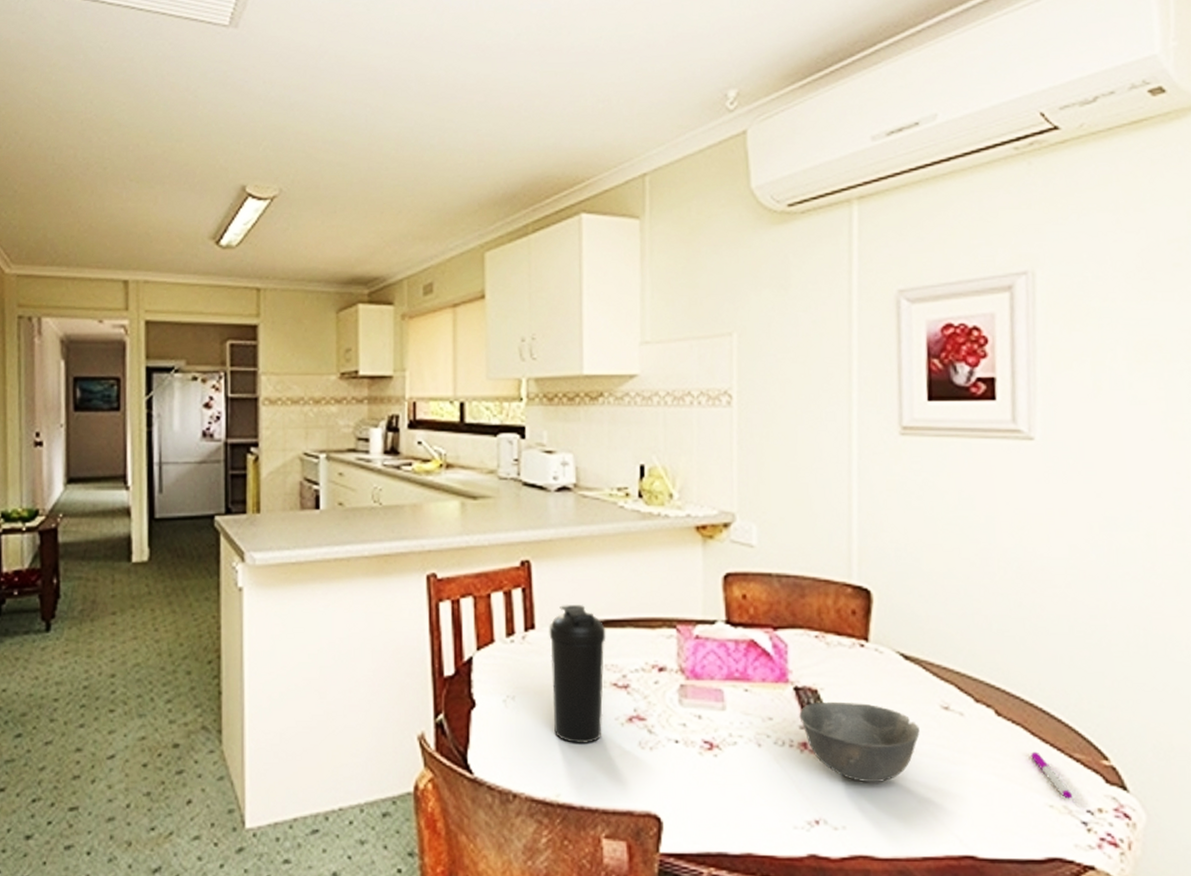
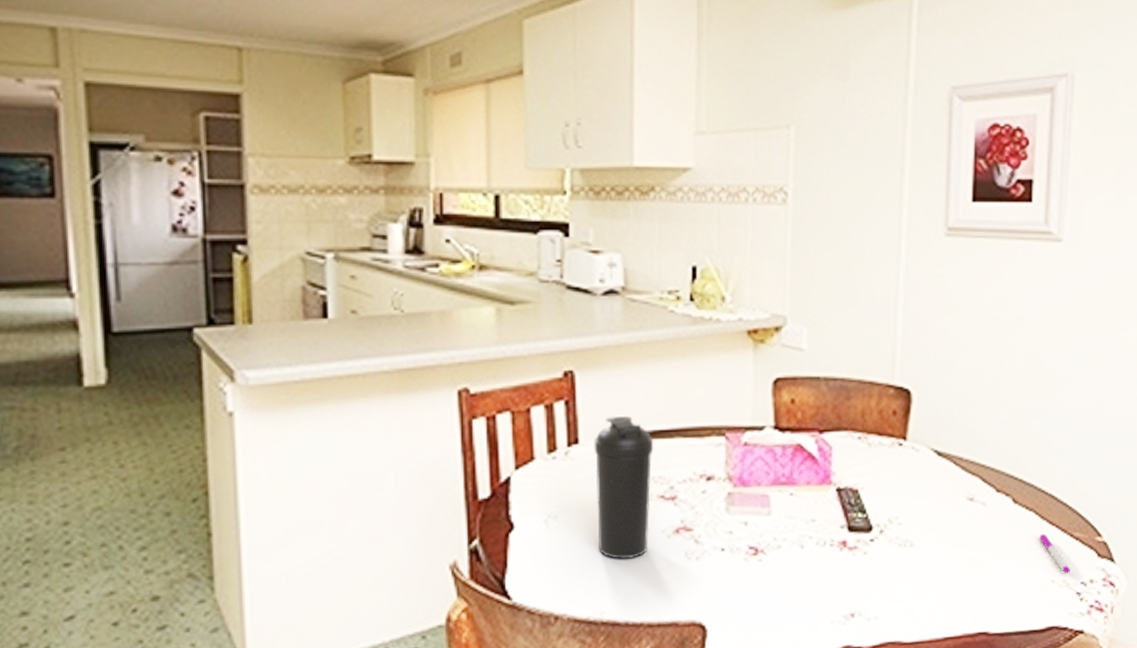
bowl: present [799,701,920,782] -> none [840,499,947,574]

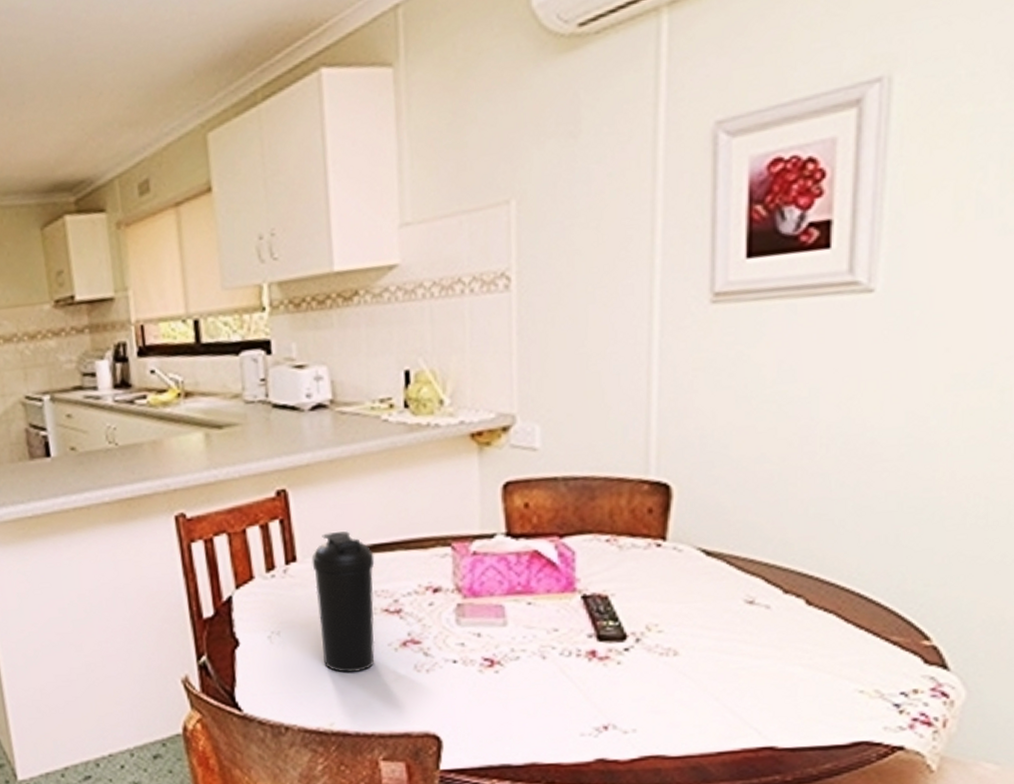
pen: present [1040,533,1071,574] -> none [843,638,887,683]

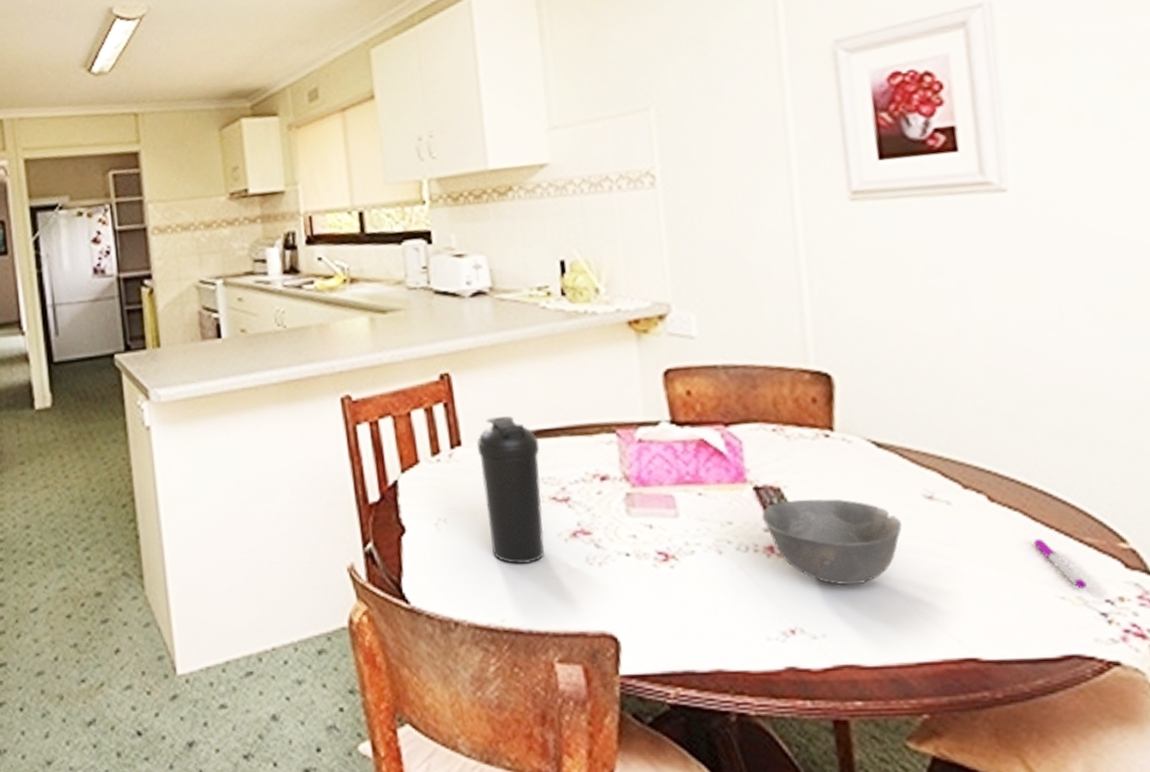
bowl: none [587,605,720,685] -> present [762,498,902,585]
pen: none [843,638,887,683] -> present [1034,538,1088,589]

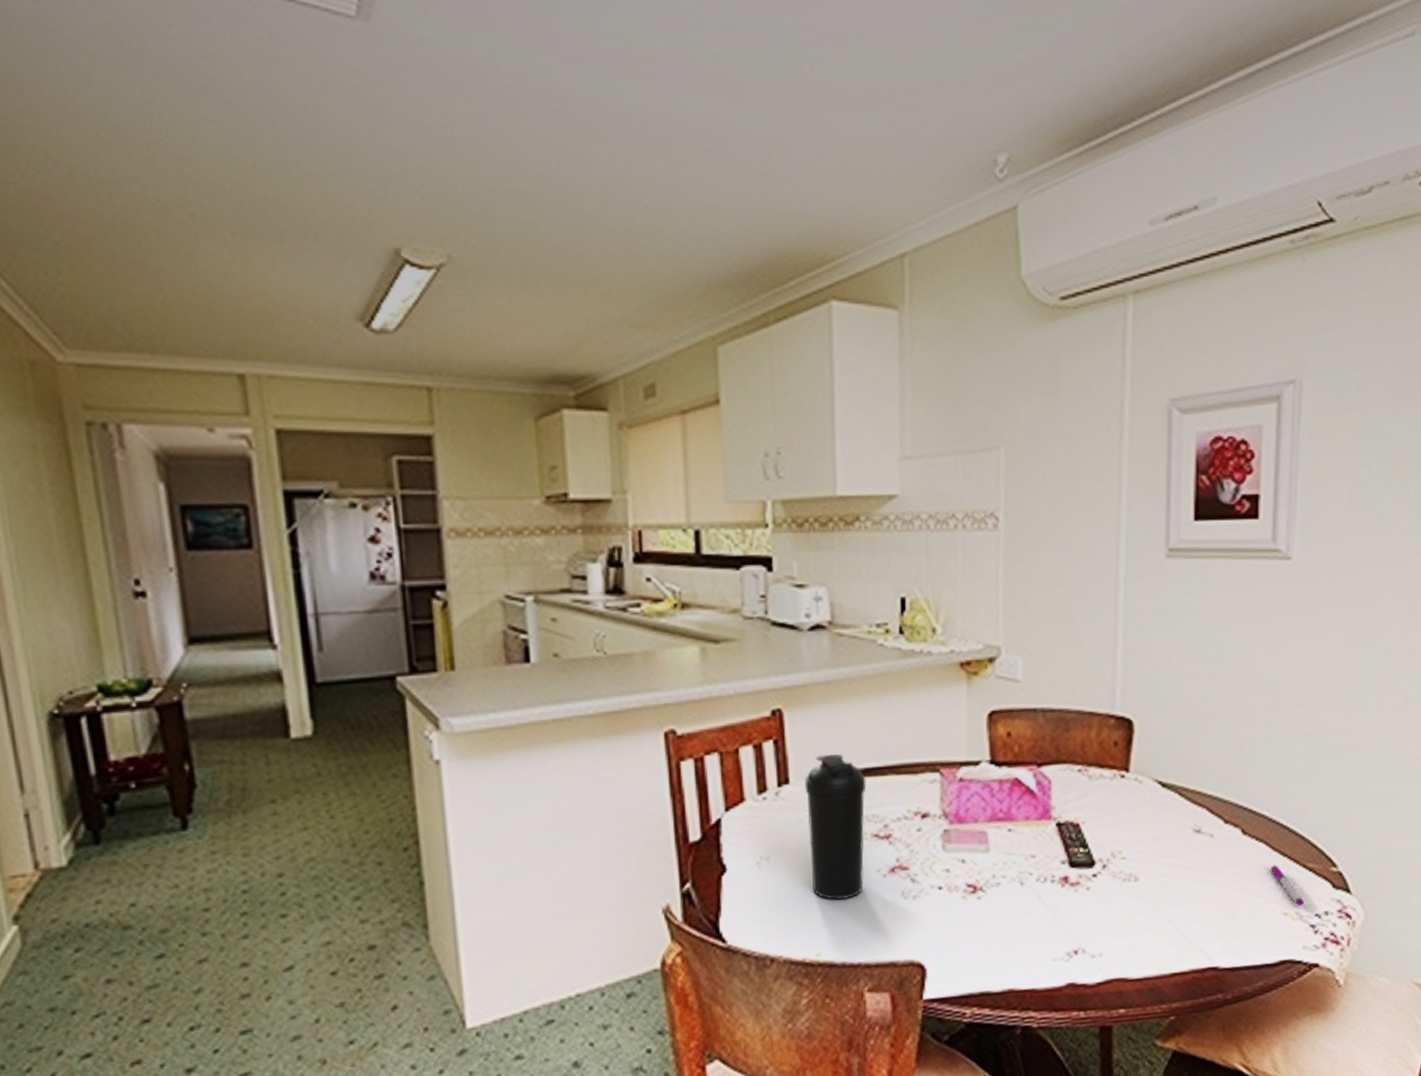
bowl: present [762,498,902,585] -> none [1061,833,1173,909]

